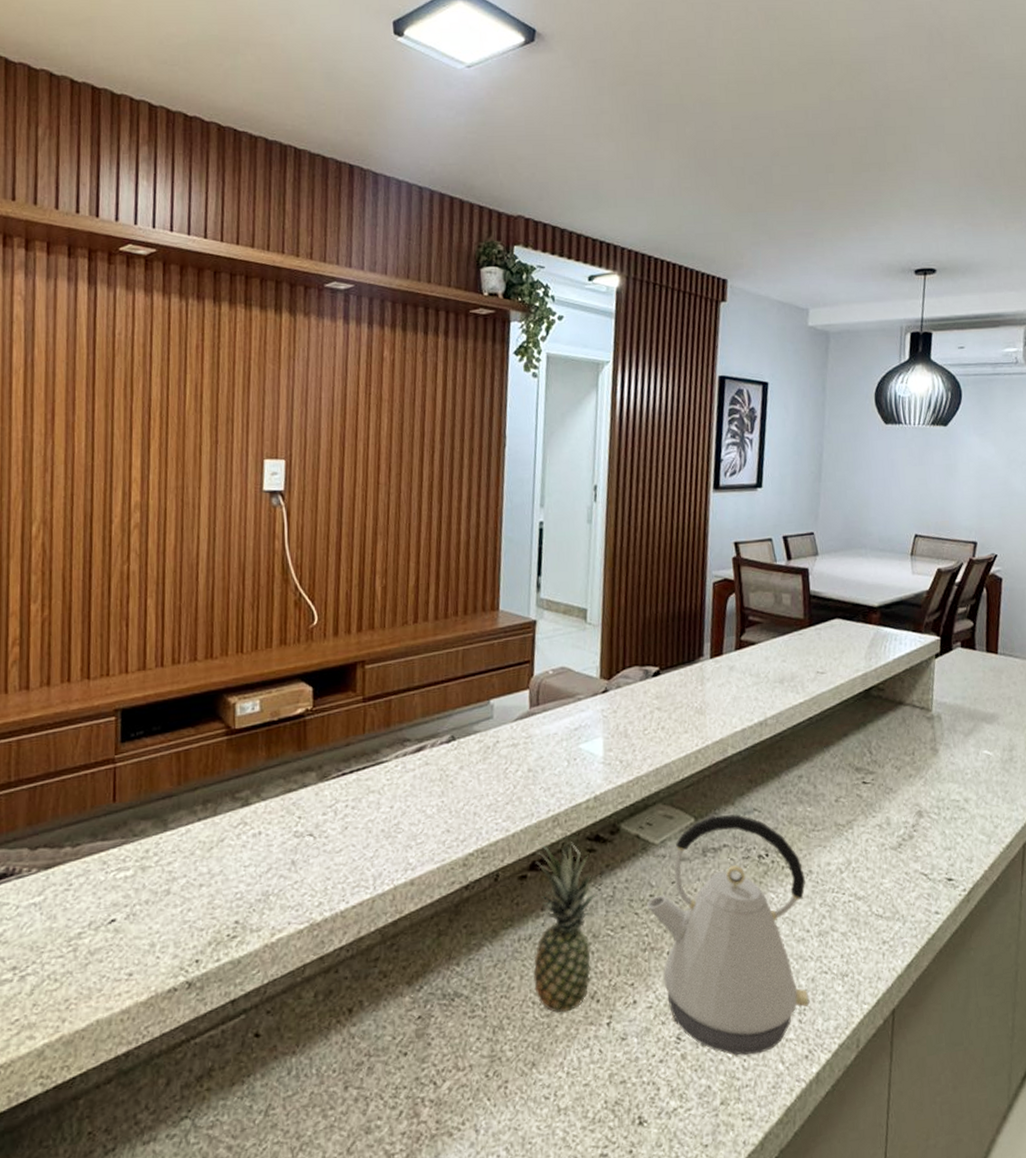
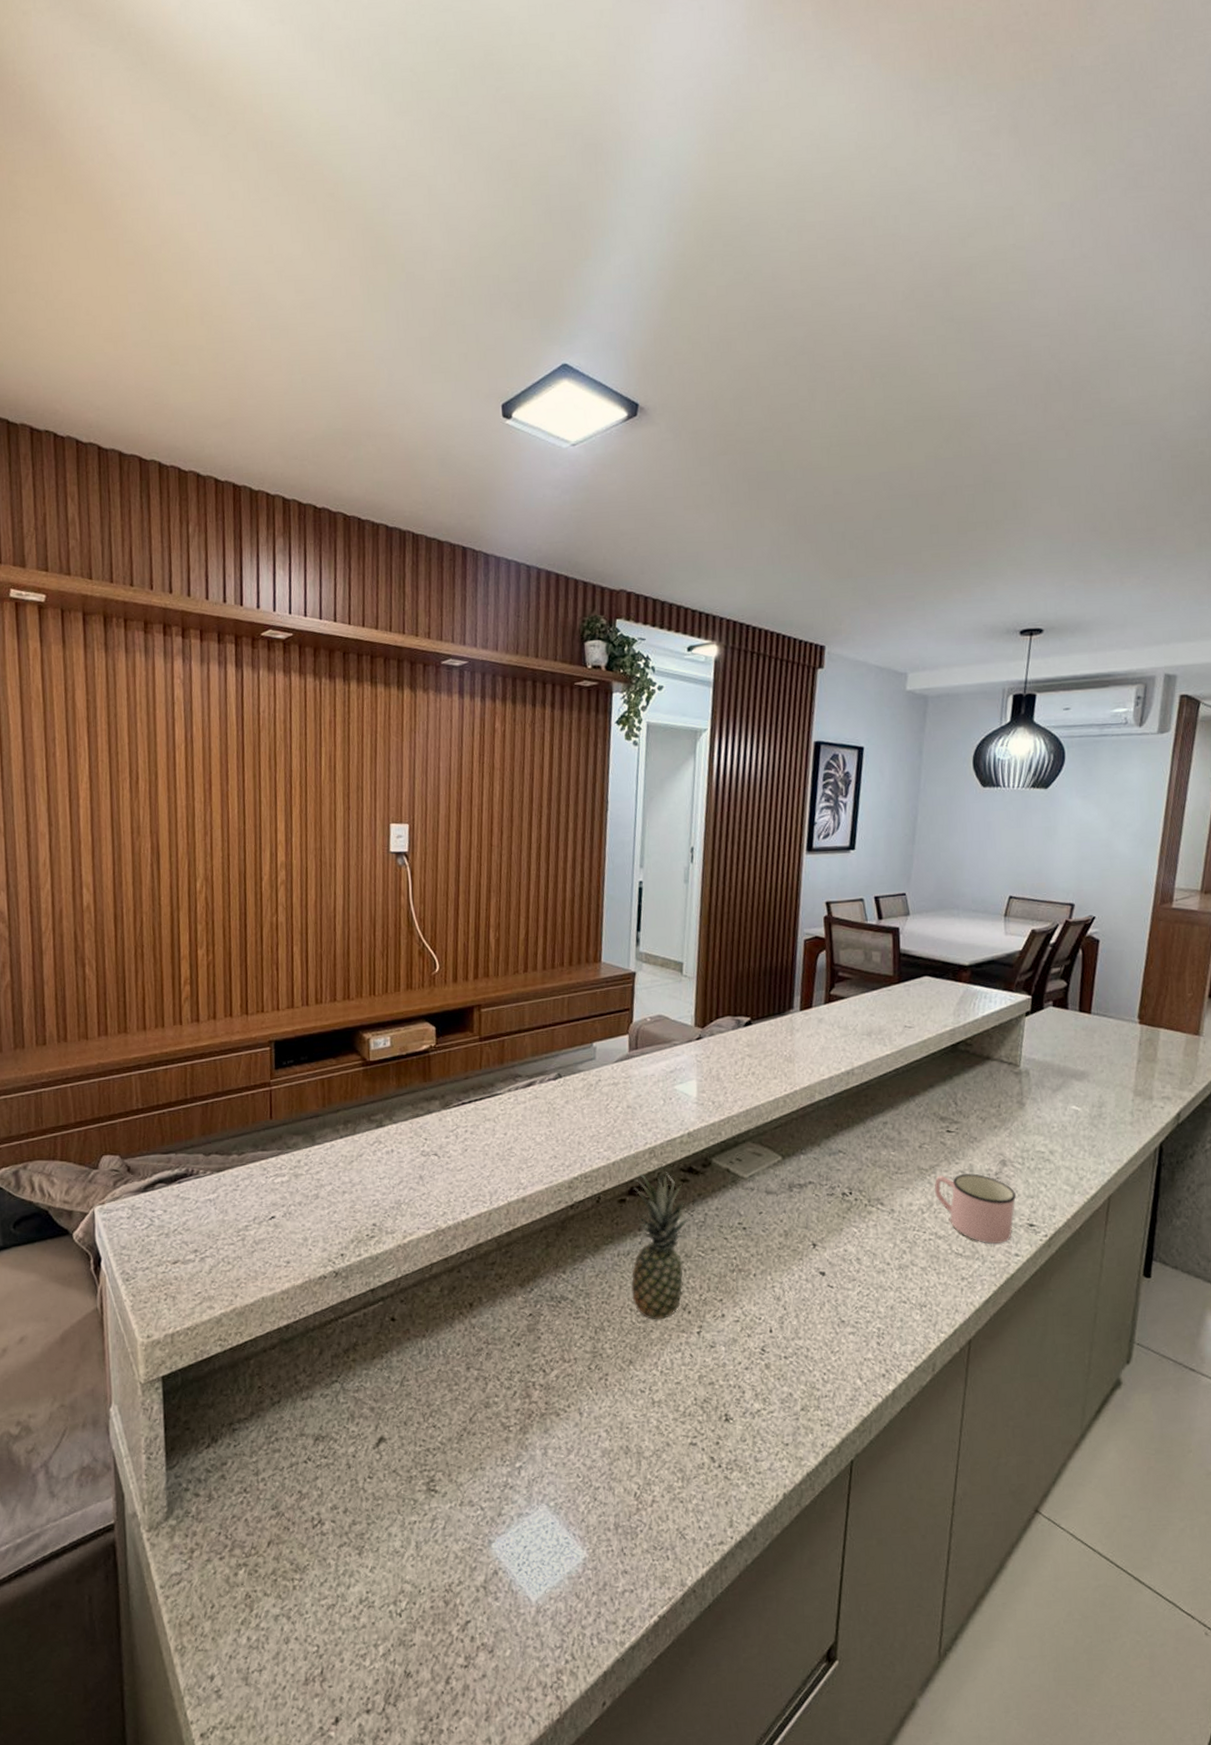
kettle: present [646,814,810,1056] -> none [735,1154,888,1370]
mug: none [852,827,934,903] -> present [934,1173,1016,1244]

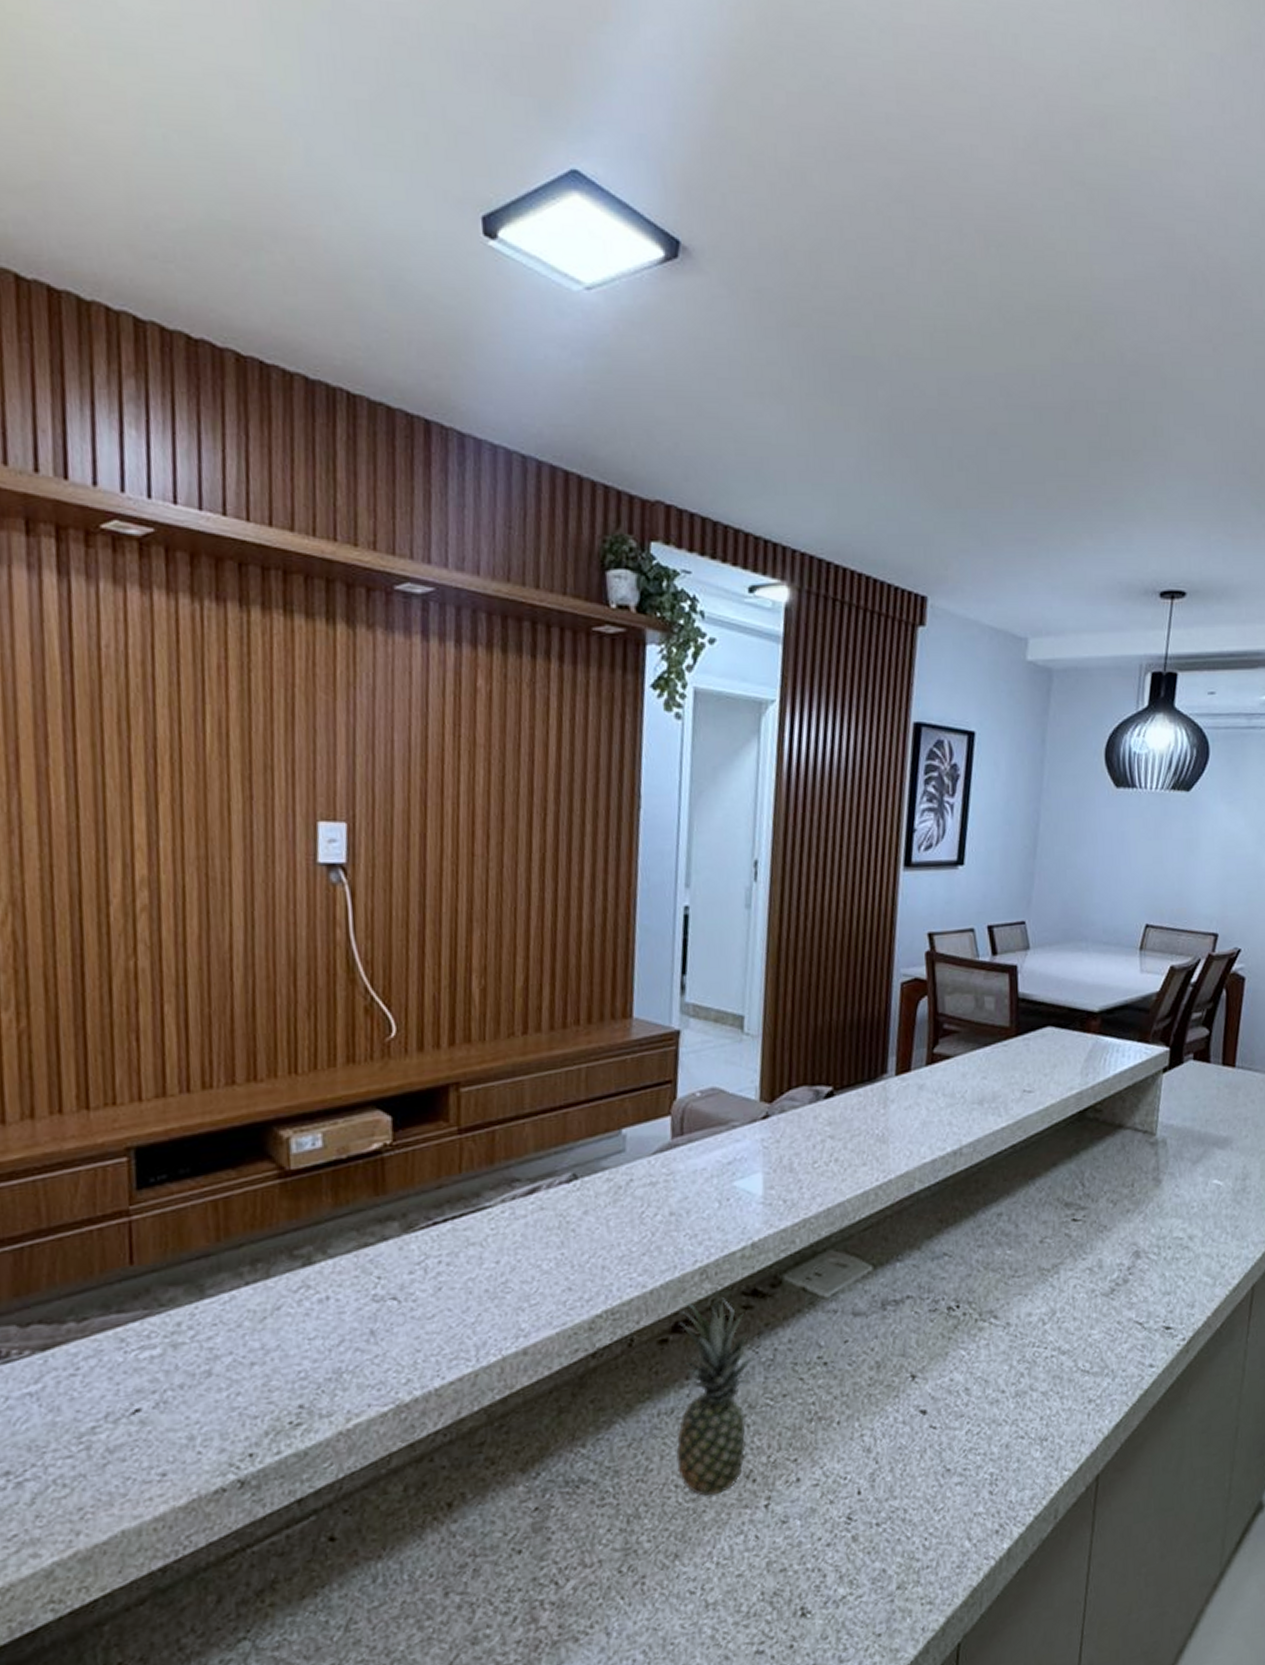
mug: present [934,1173,1016,1244] -> none [1057,1270,1151,1356]

